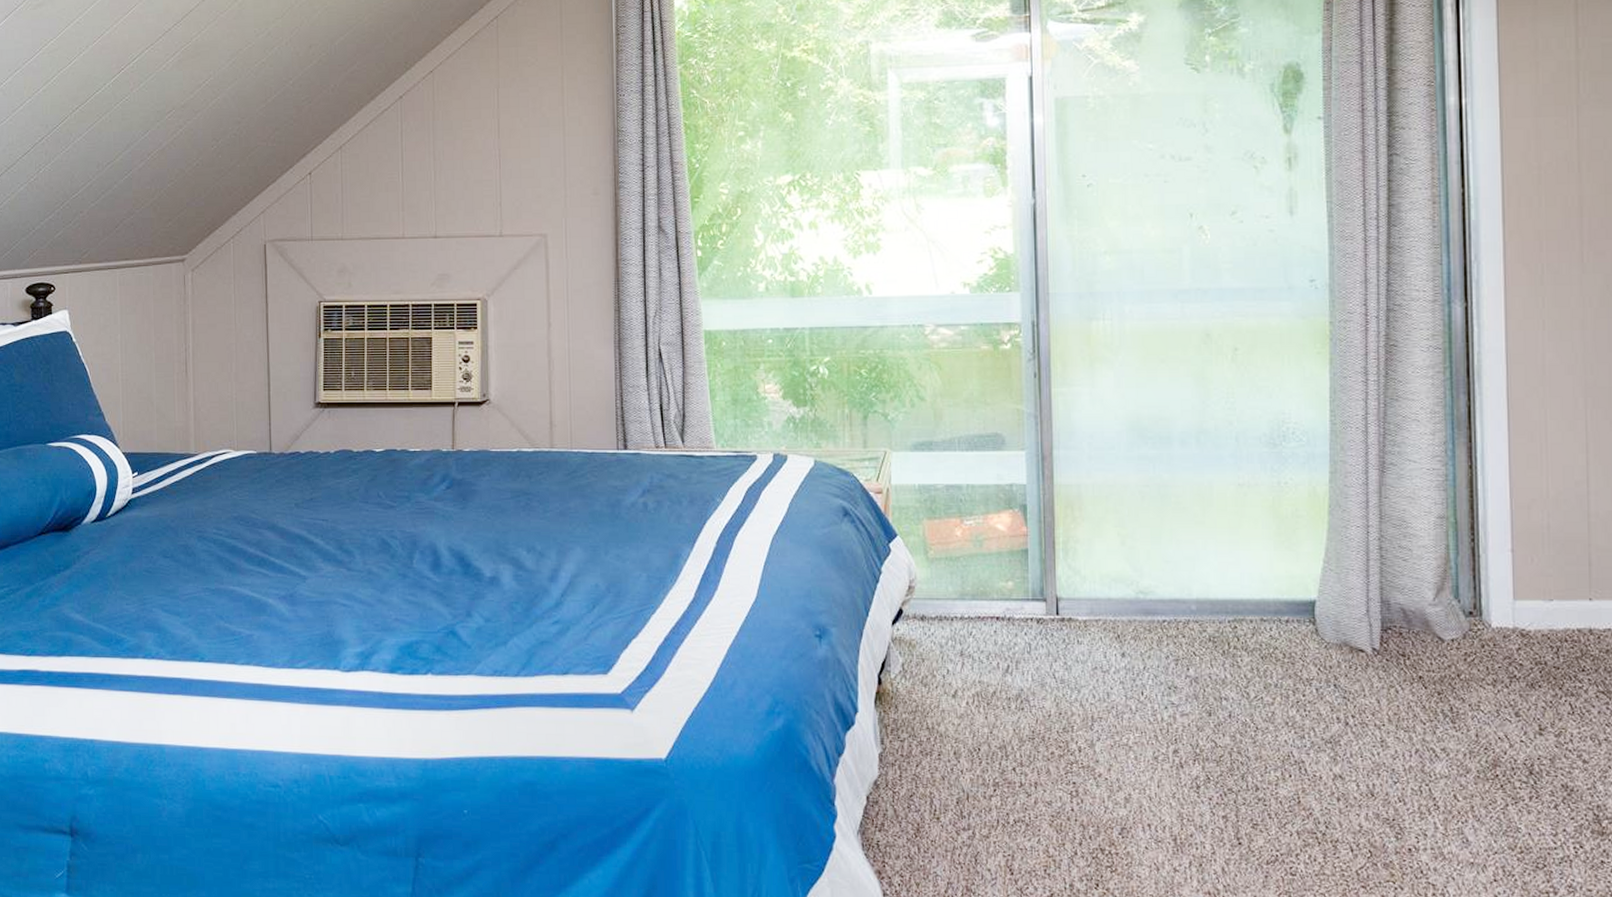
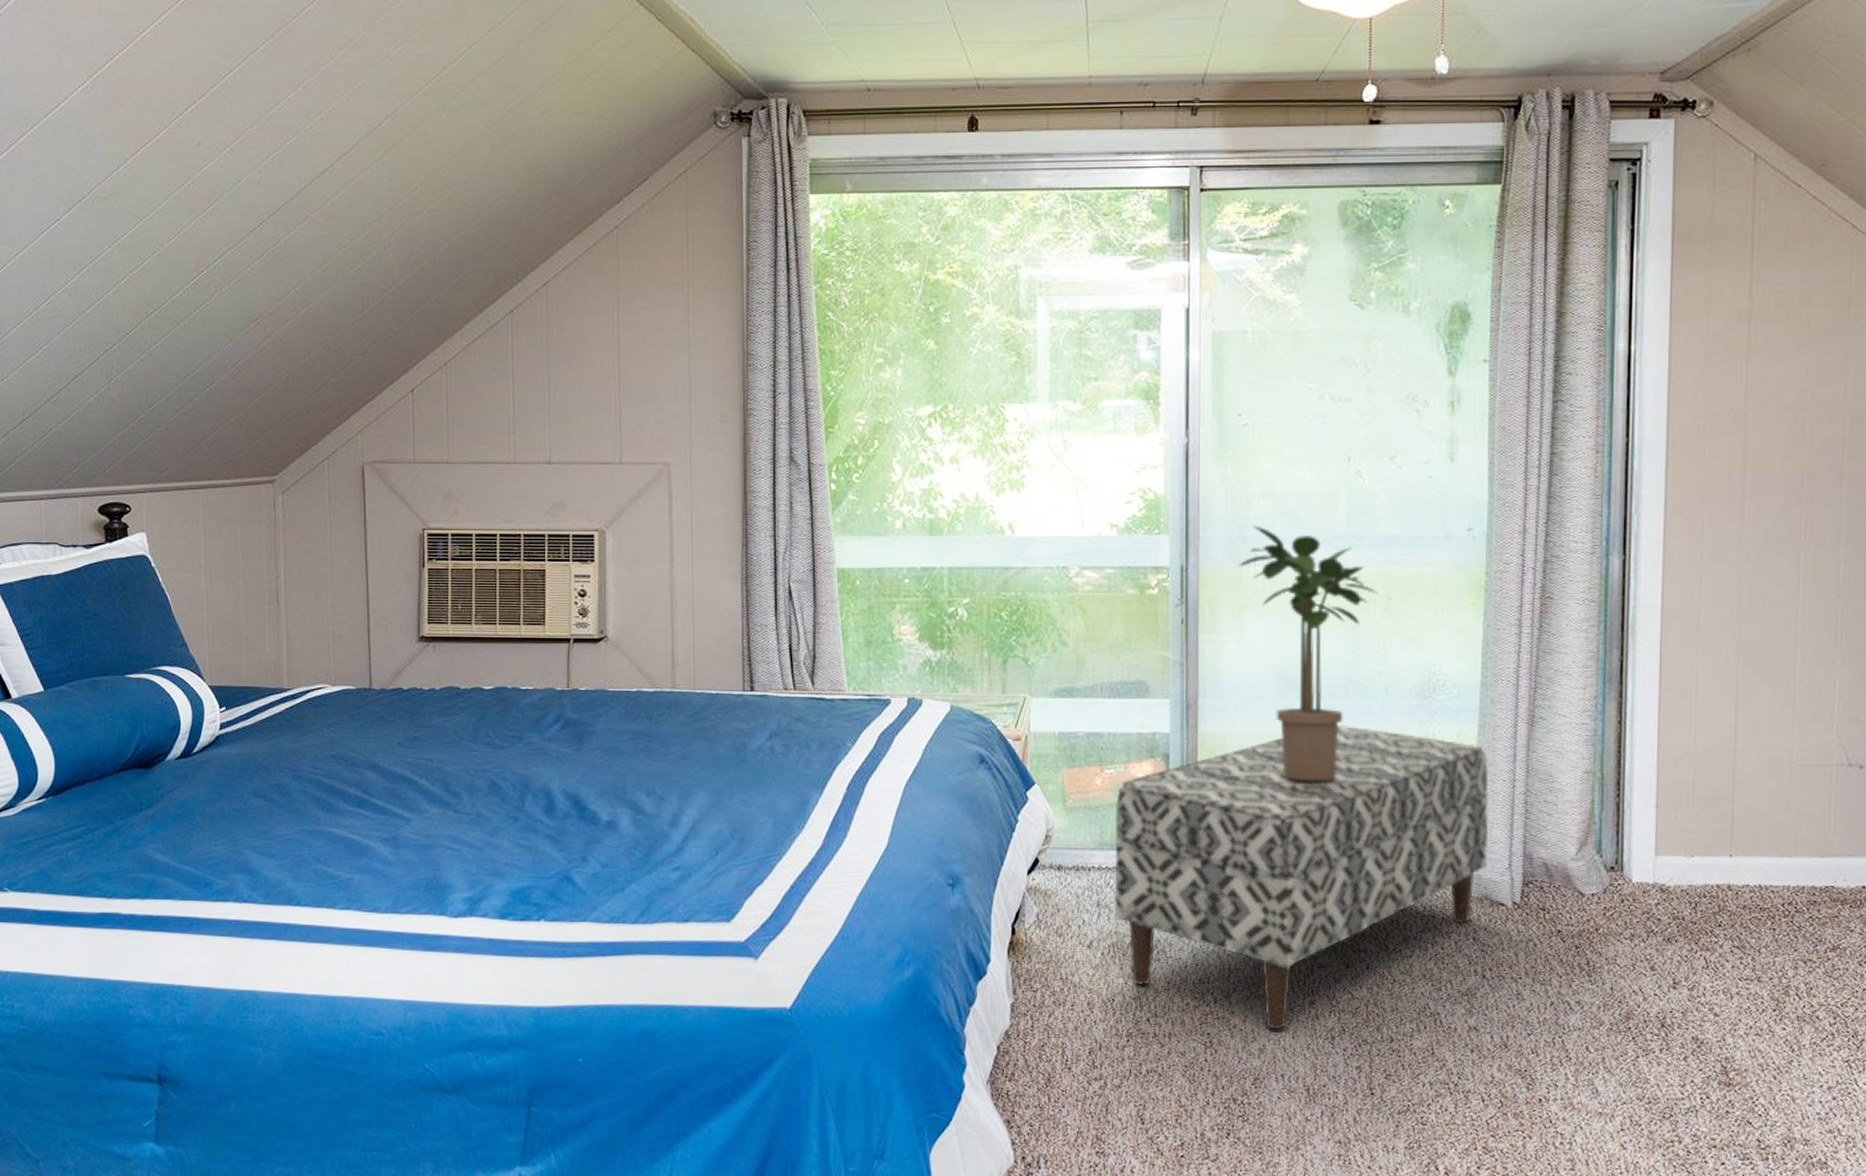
bench: none [975,473,1345,779] -> present [1114,724,1489,1030]
potted plant: none [1088,281,1225,530] -> present [1238,525,1378,781]

